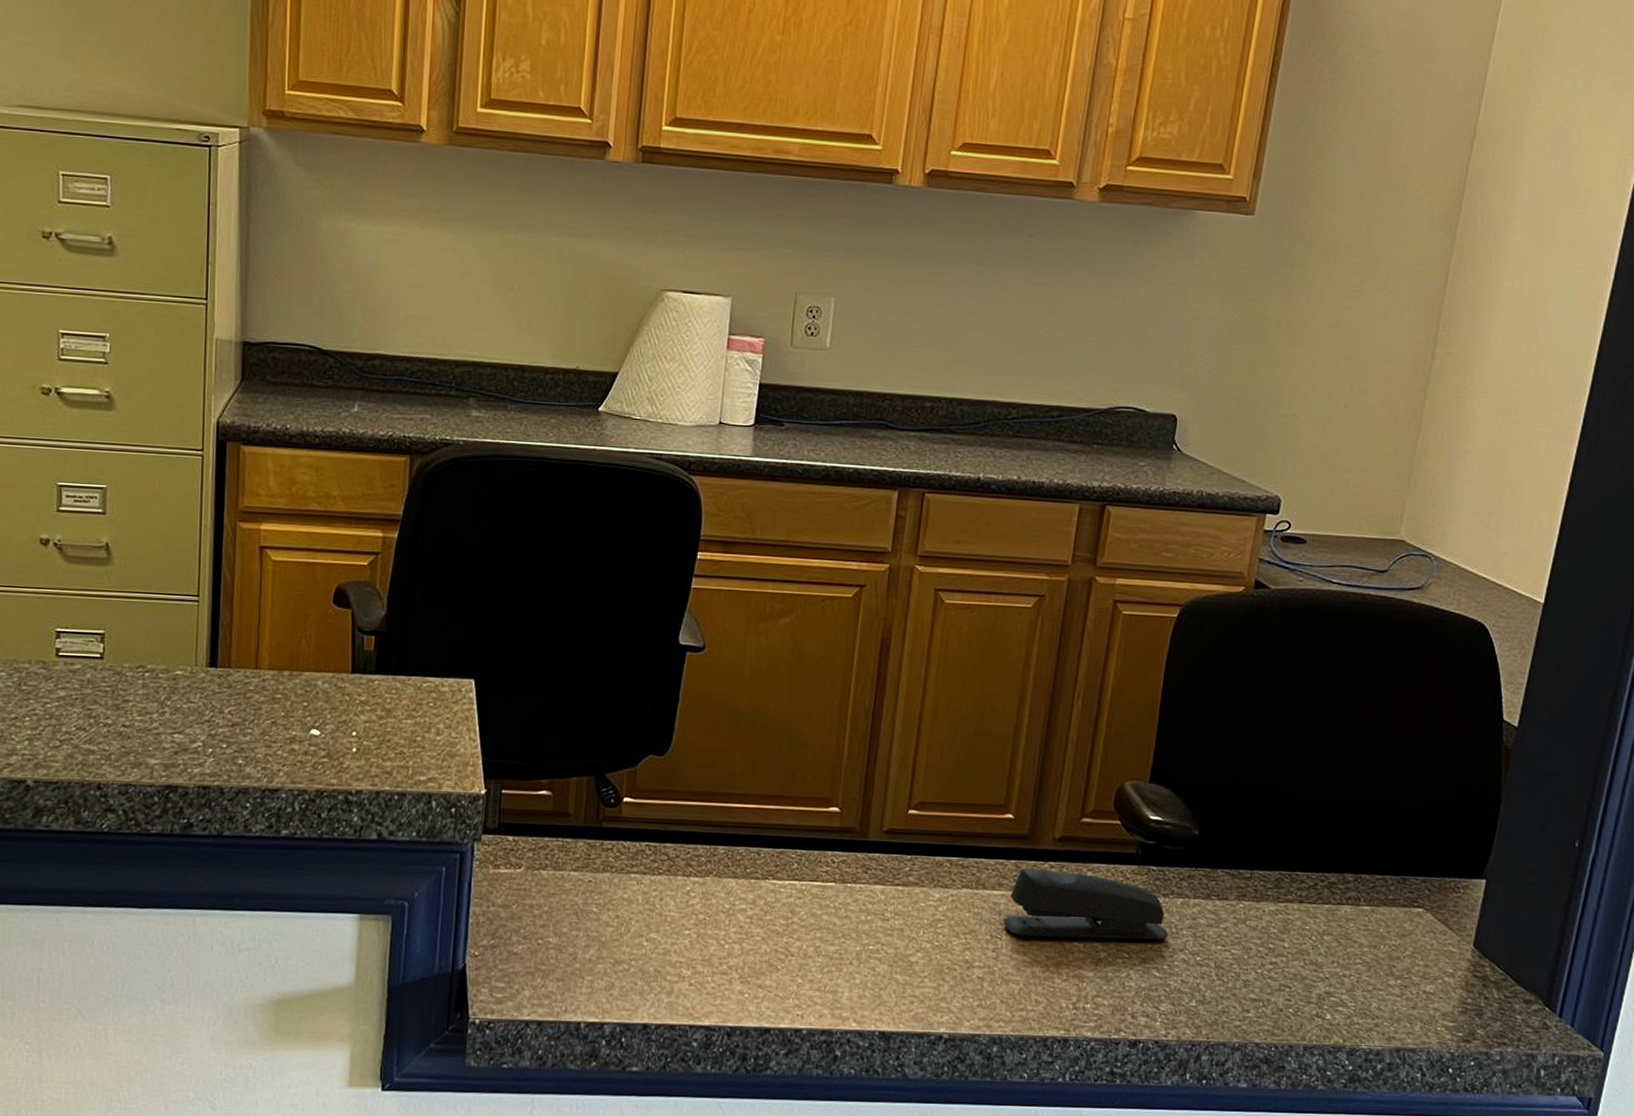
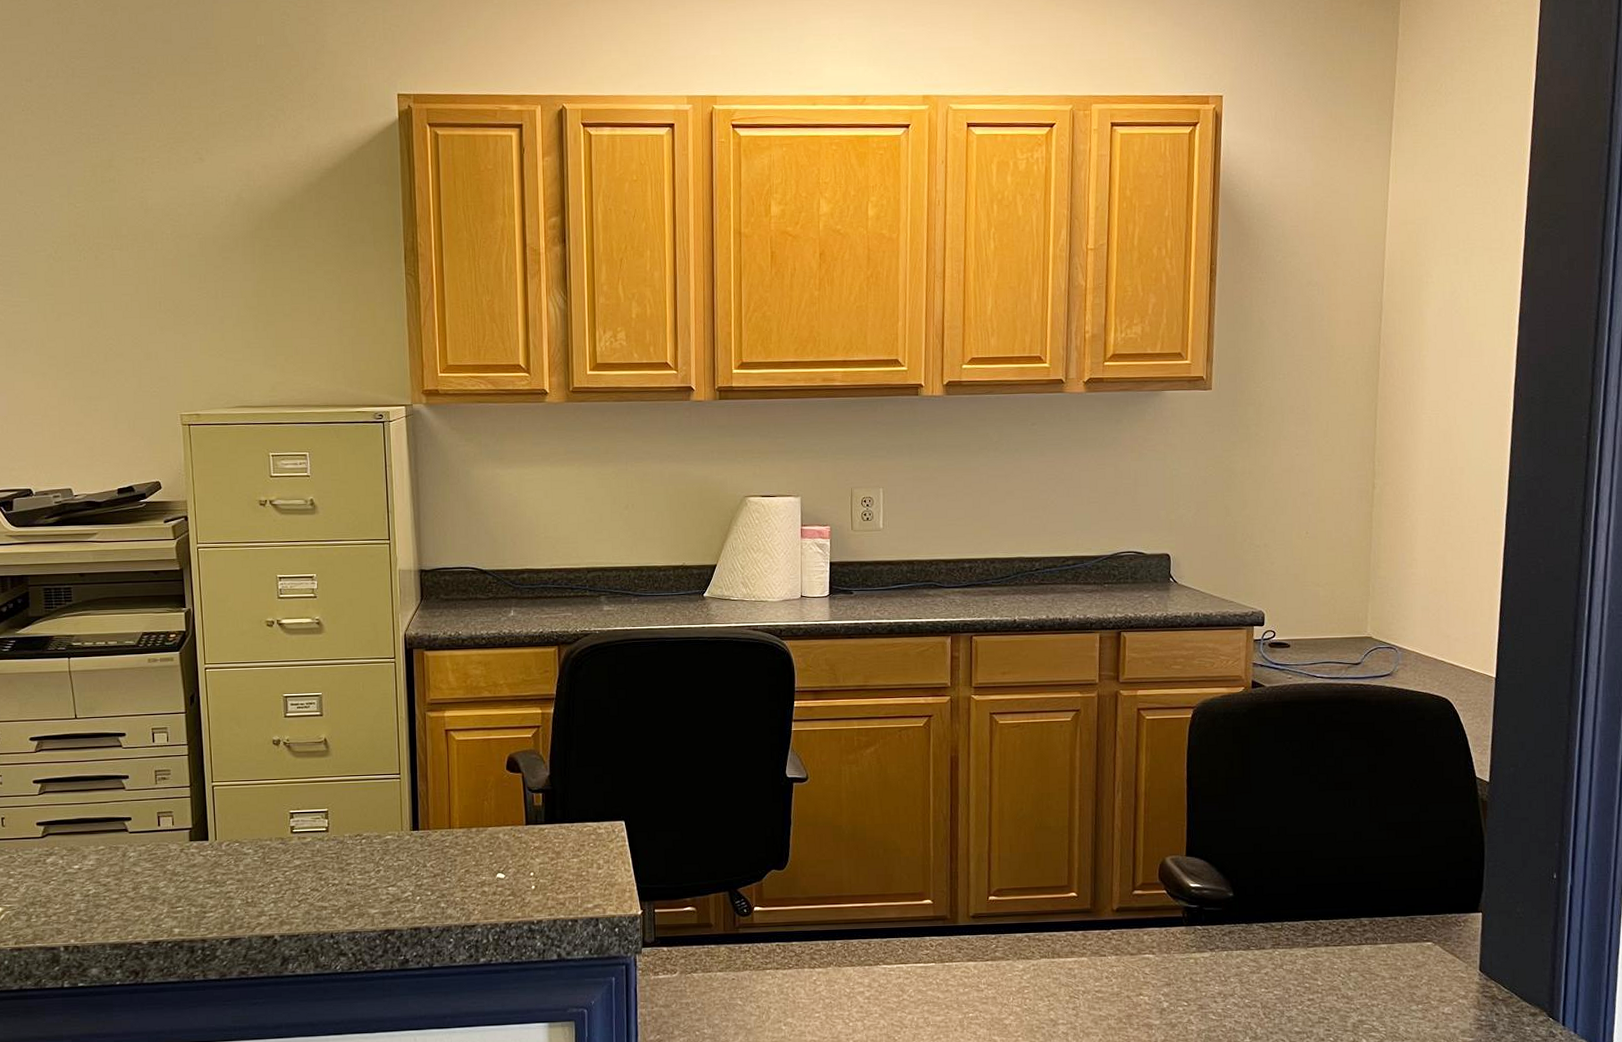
stapler: present [1003,868,1169,940] -> none [1078,937,1219,995]

